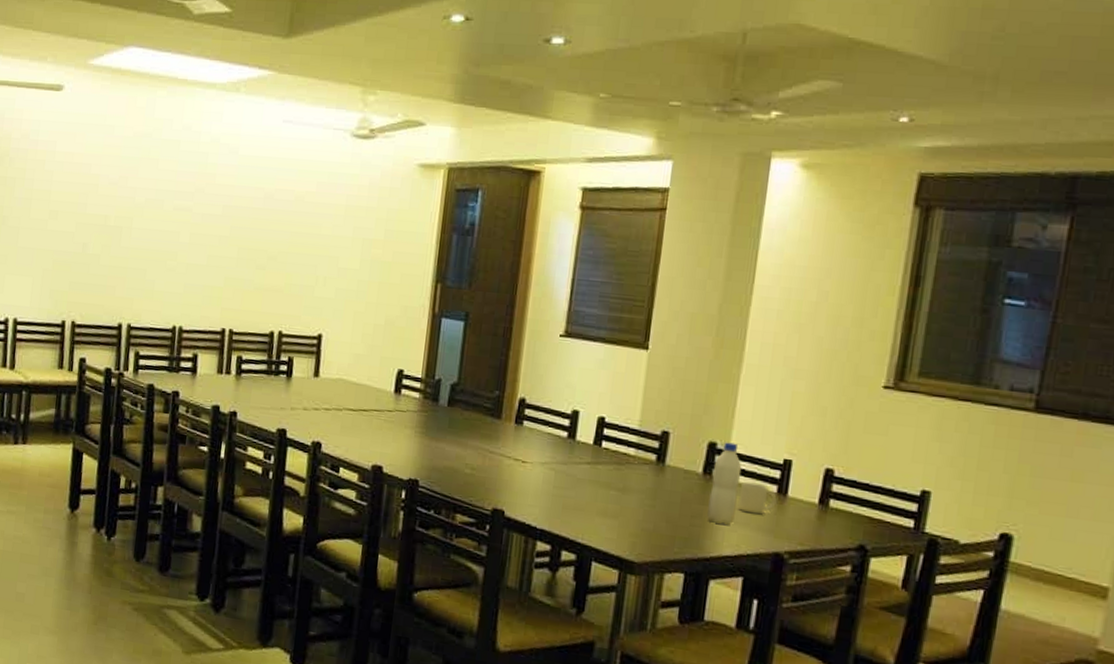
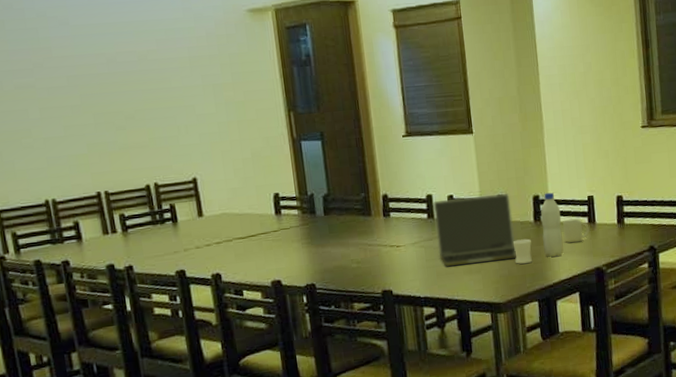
laptop: none [570,420,678,512] -> present [432,194,516,266]
mug: none [665,490,694,523] -> present [512,238,533,264]

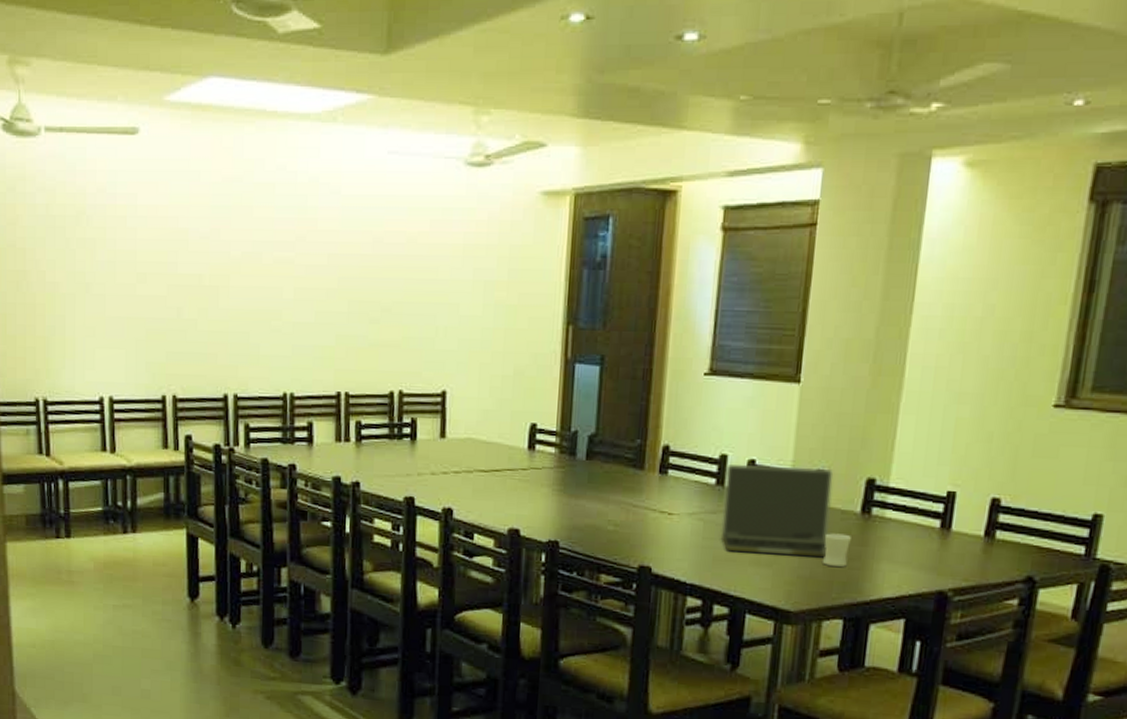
water bottle: present [540,192,564,258] -> none [866,477,903,567]
mug: present [562,218,590,243] -> none [898,518,940,552]

